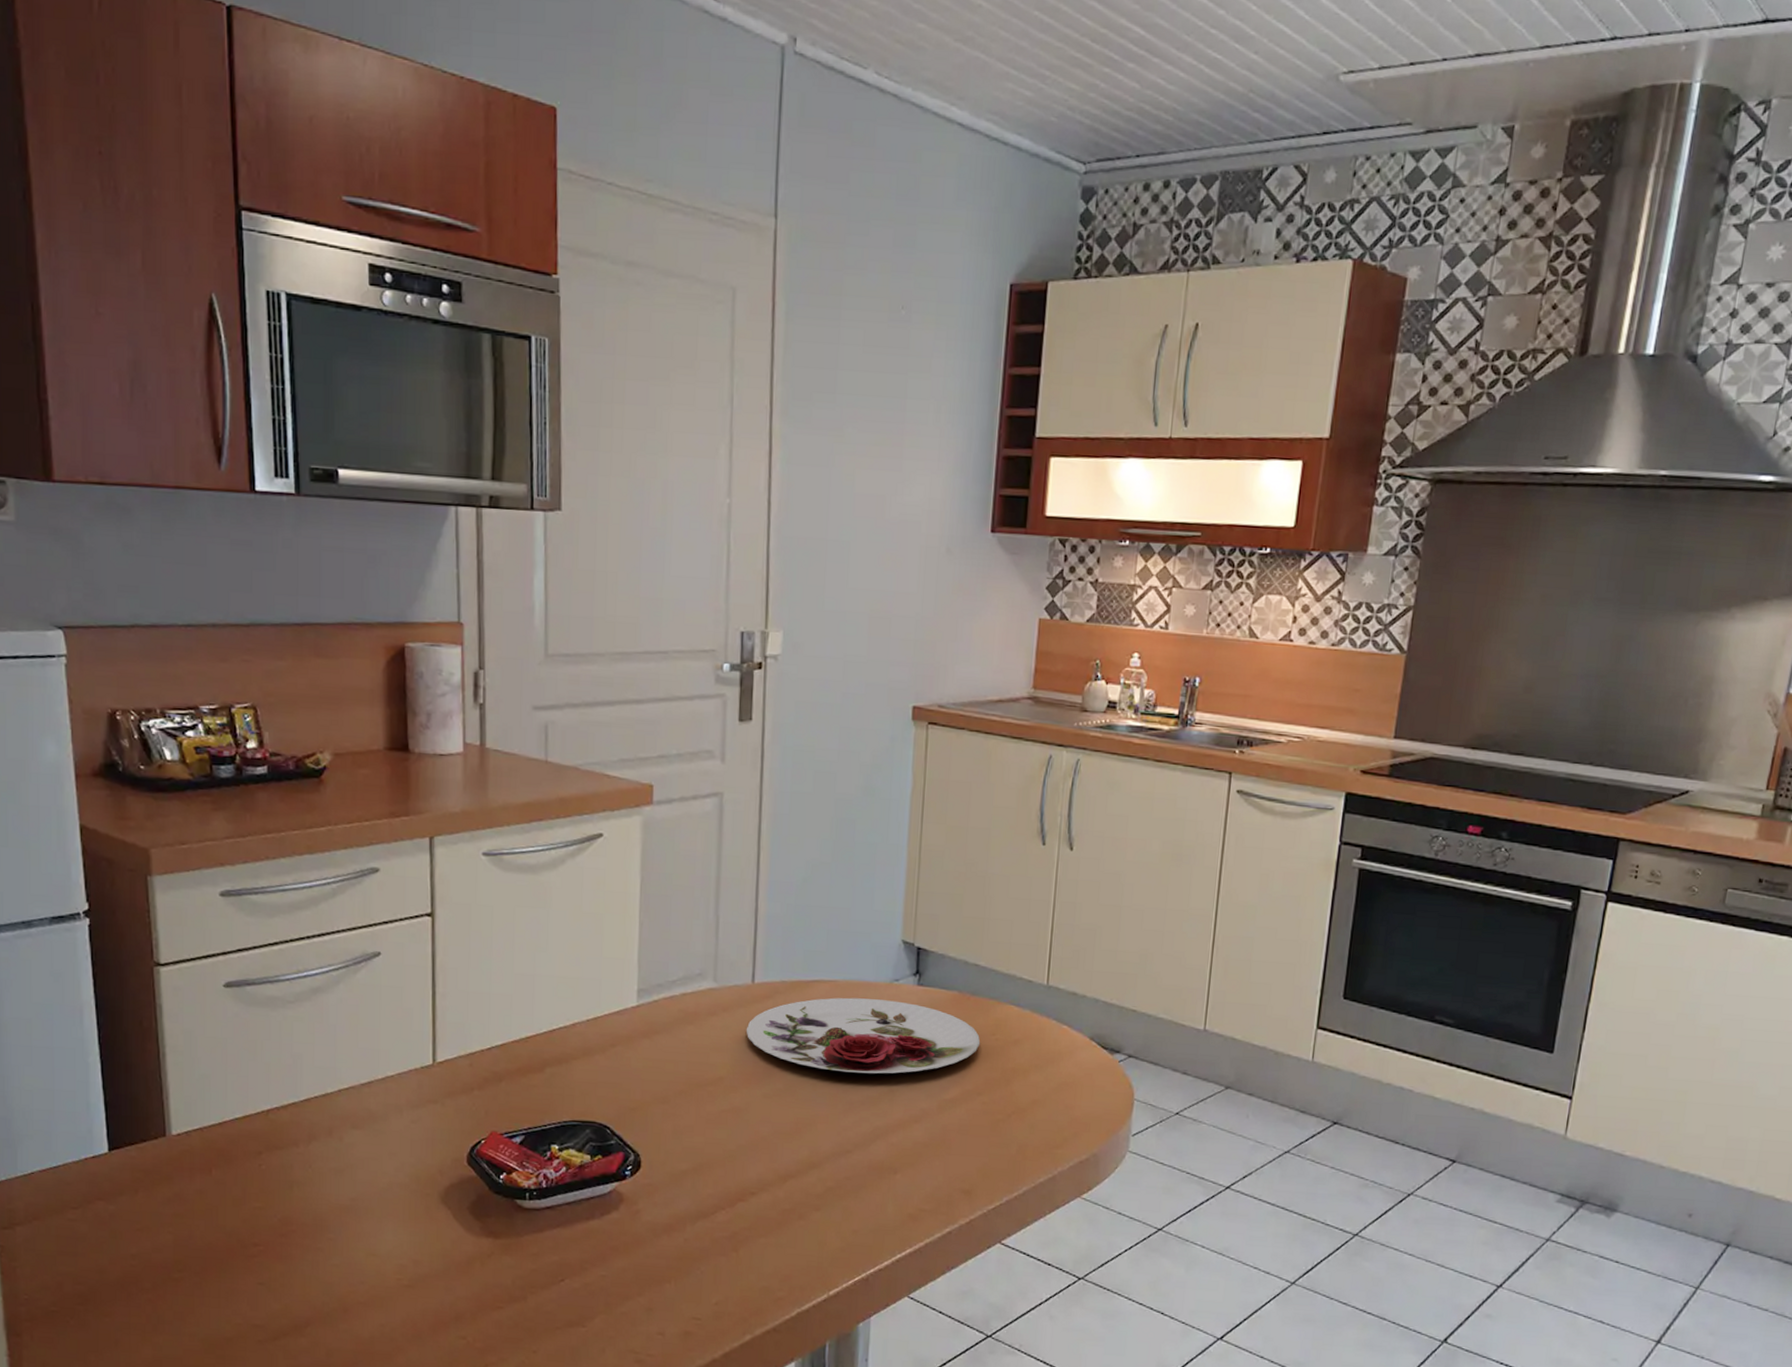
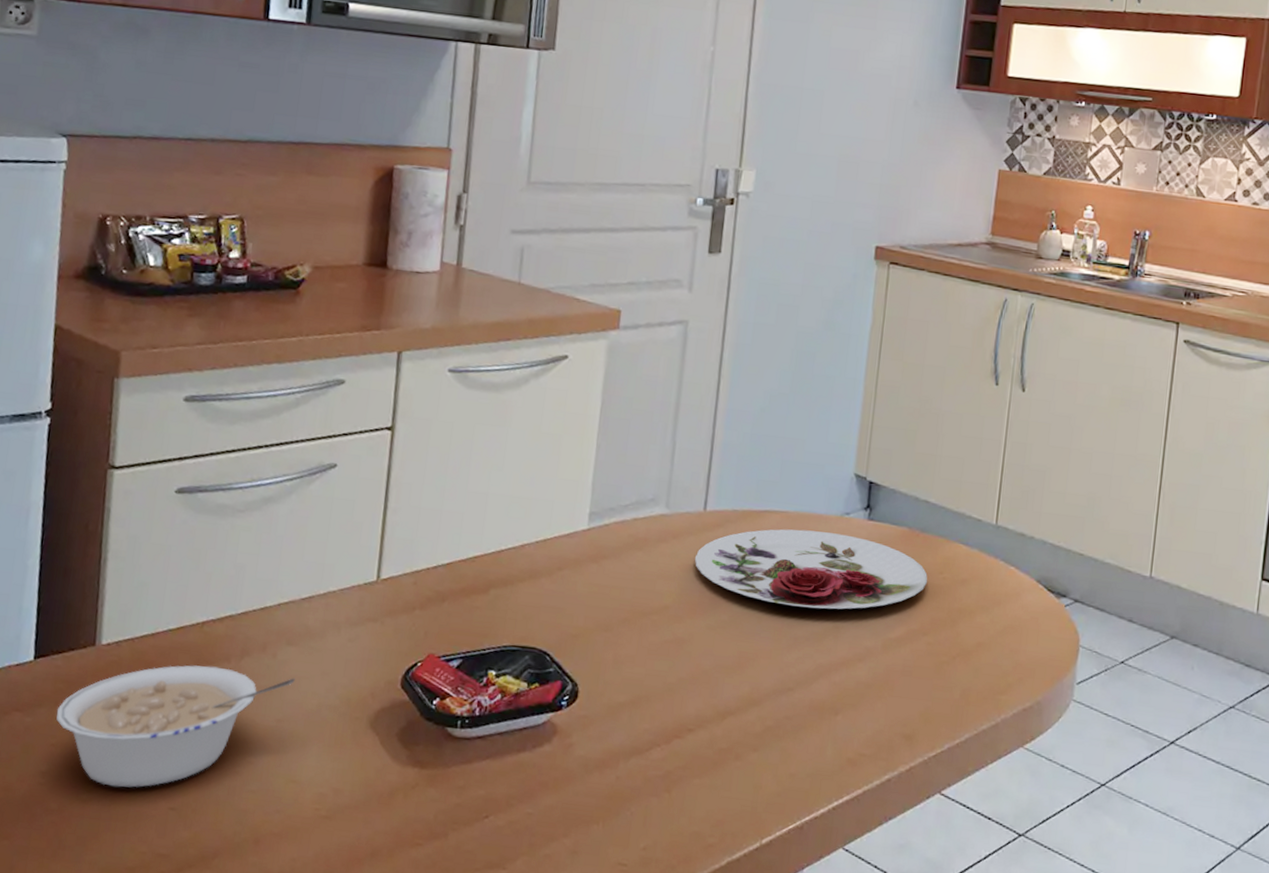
legume: none [137,1151,364,1266] -> present [56,665,295,788]

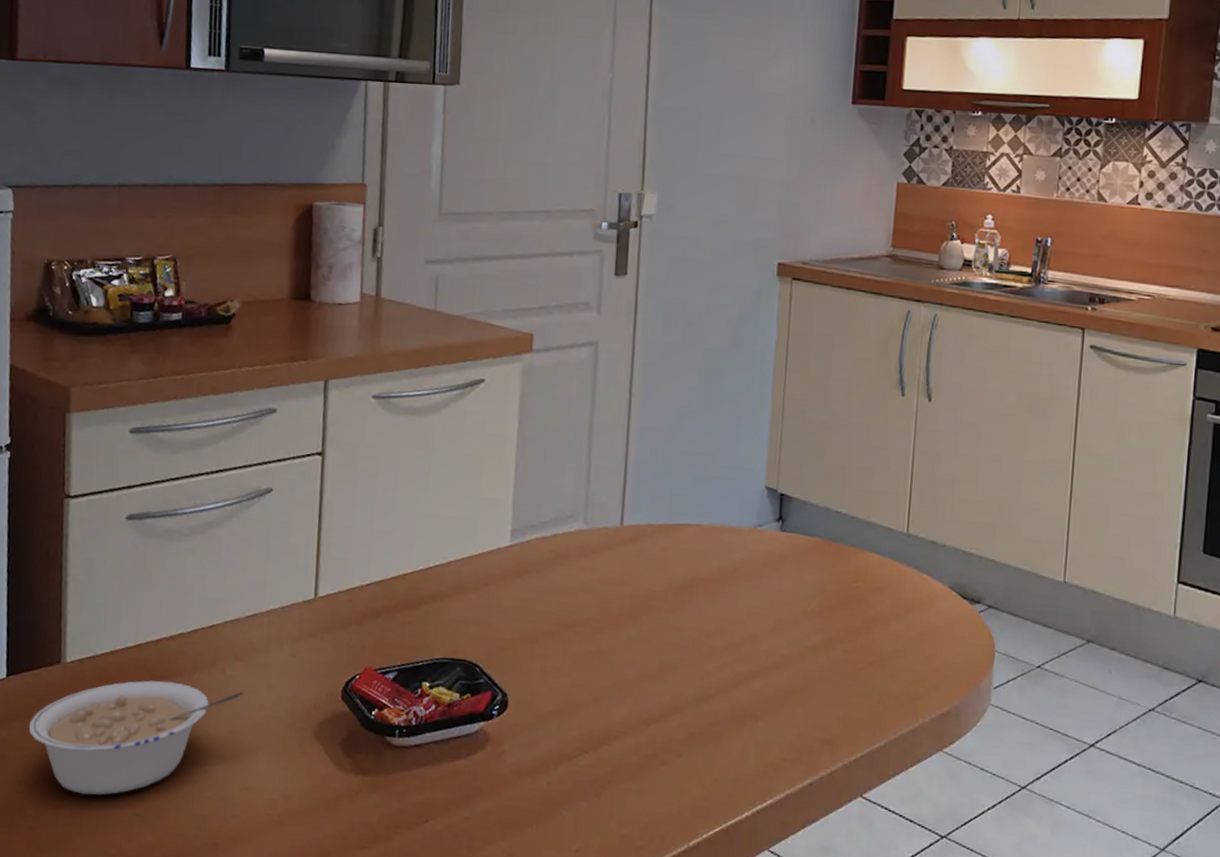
plate: present [694,529,928,610] -> none [613,541,842,619]

